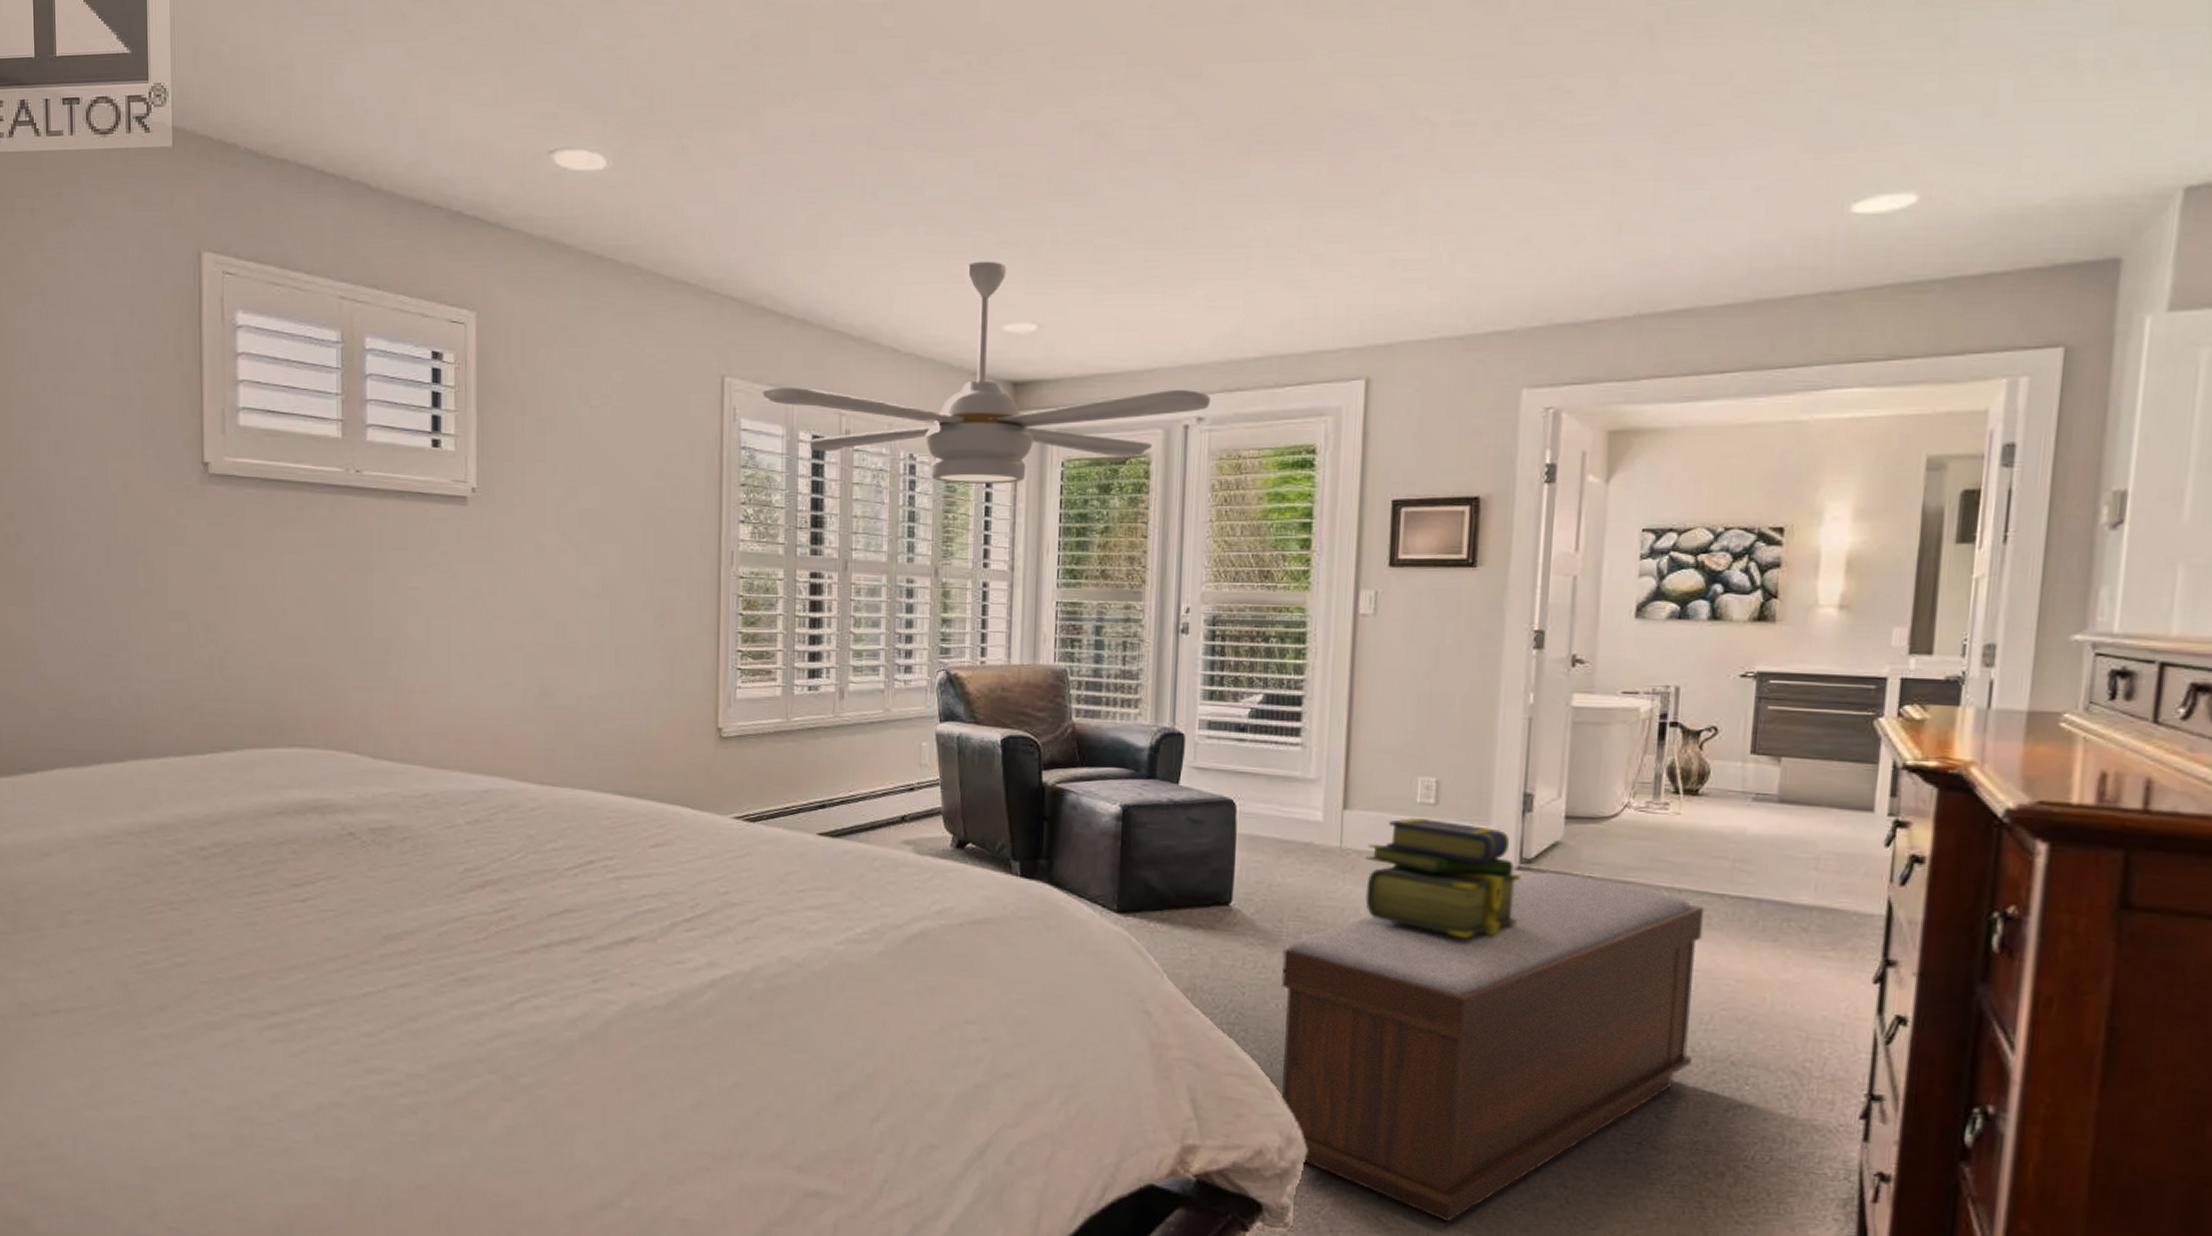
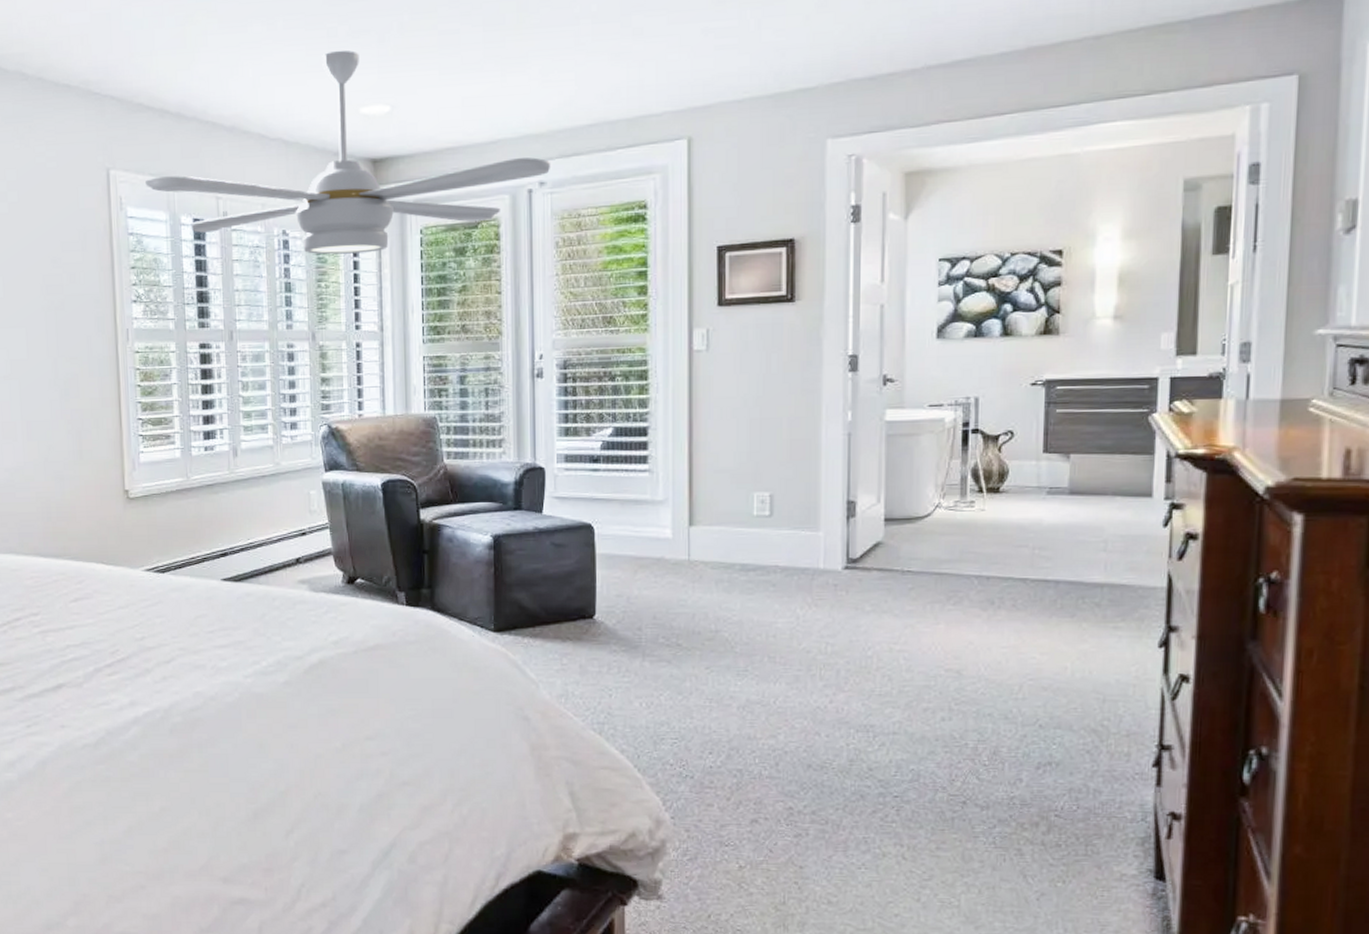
bench: present [1282,872,1705,1223] -> none [644,569,1010,884]
stack of books: present [1365,818,1521,938] -> none [712,529,849,632]

